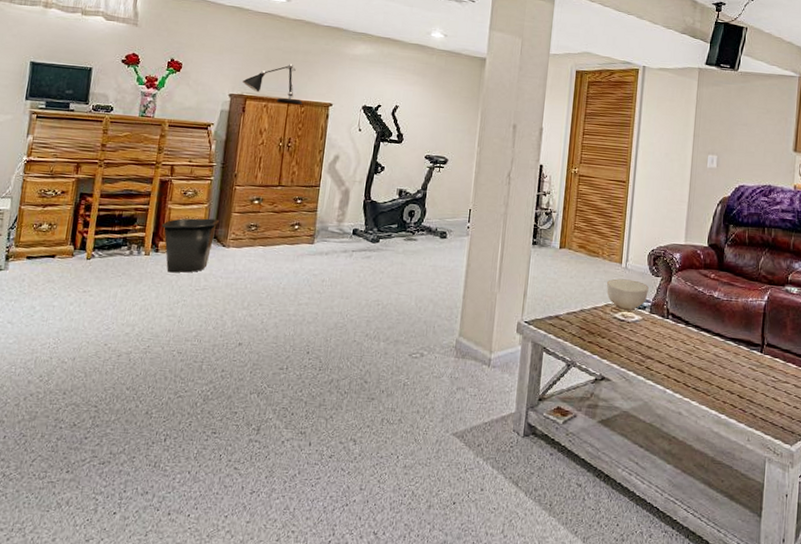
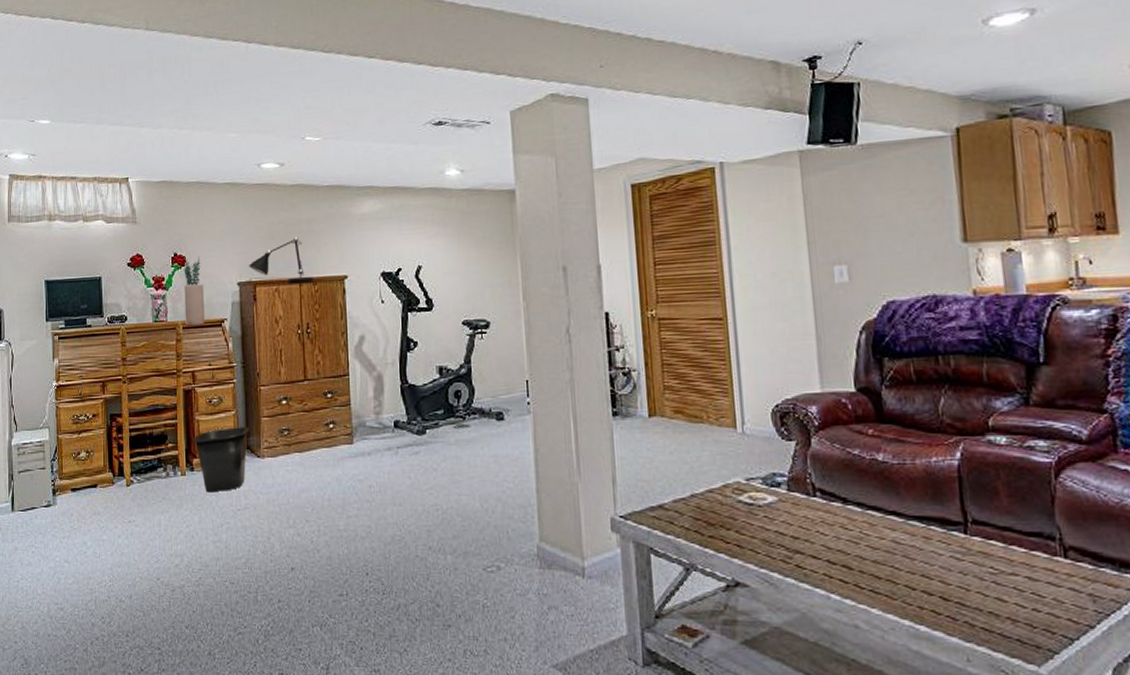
vase: none [171,65,197,126] -> present [184,256,205,326]
bowl: present [606,278,649,310] -> none [719,448,781,489]

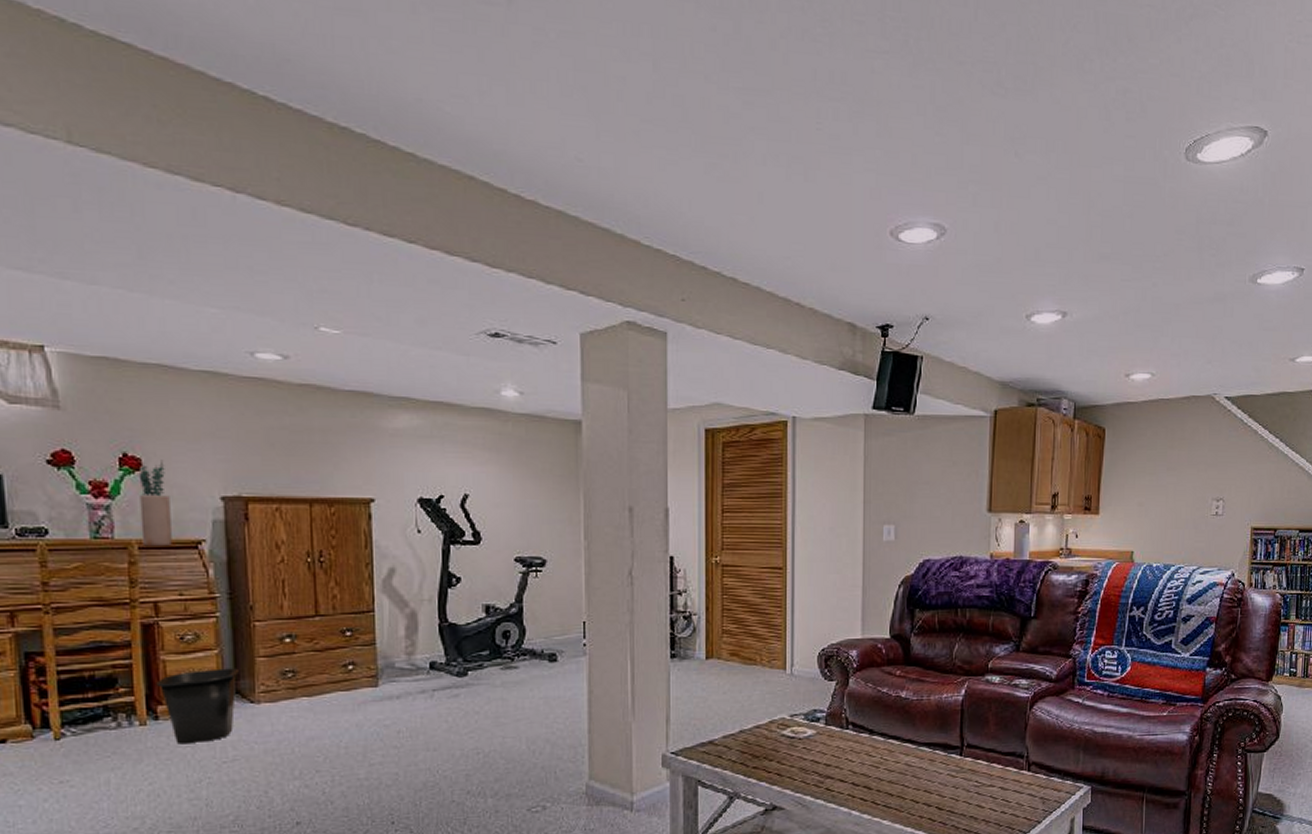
desk lamp: present [249,236,315,284] -> none [238,447,331,504]

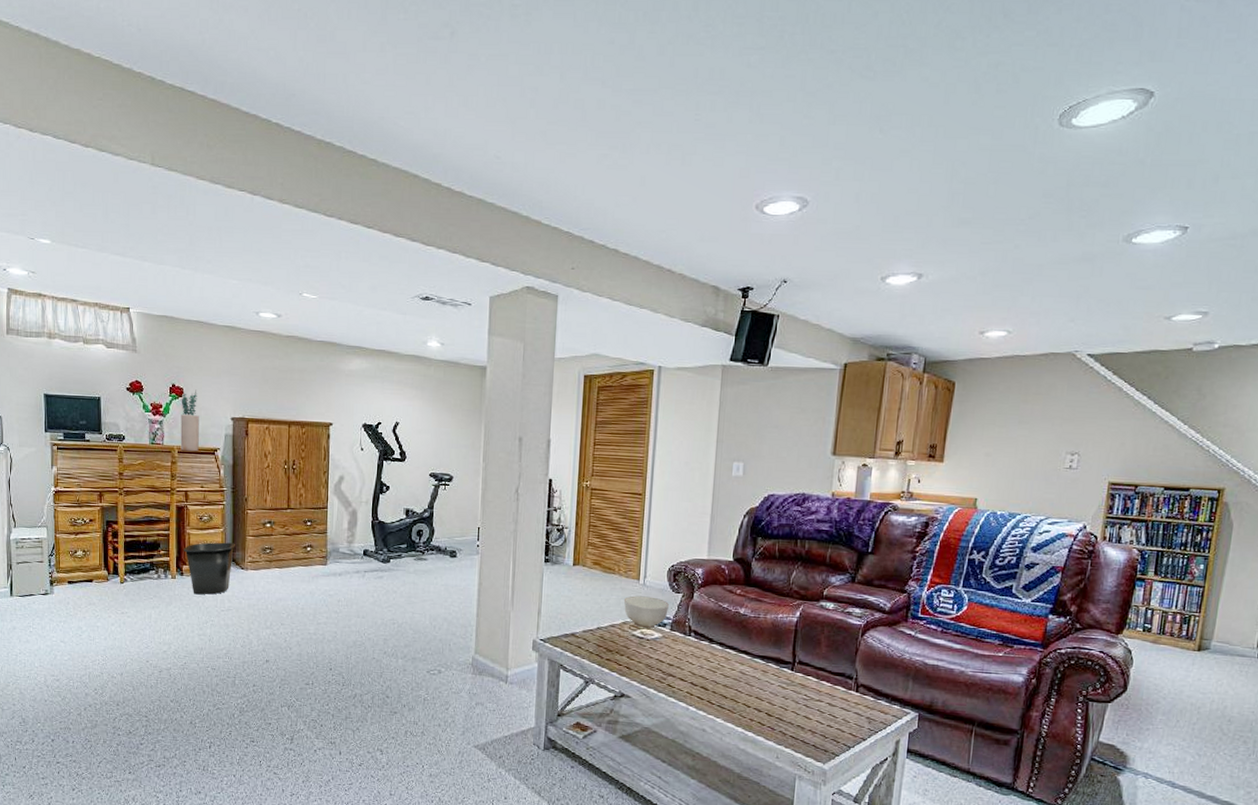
bowl: none [769,688,821,725] -> present [623,595,669,628]

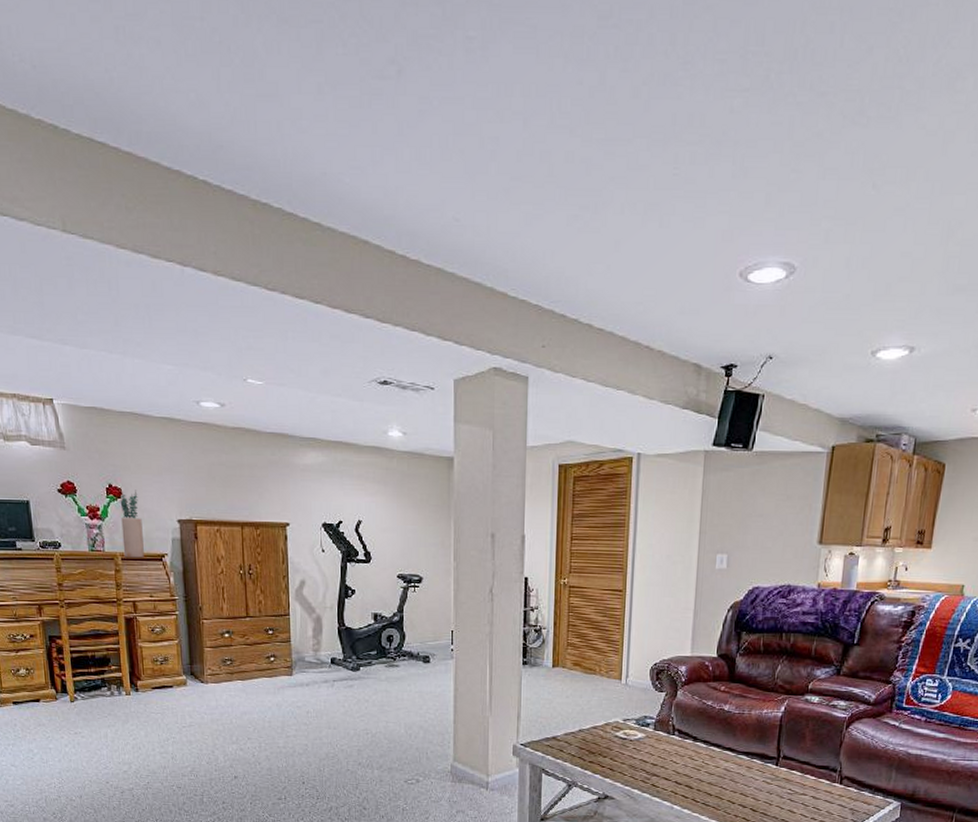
waste bin: present [183,542,236,595] -> none [136,655,193,711]
bowl: present [623,595,669,628] -> none [605,696,652,728]

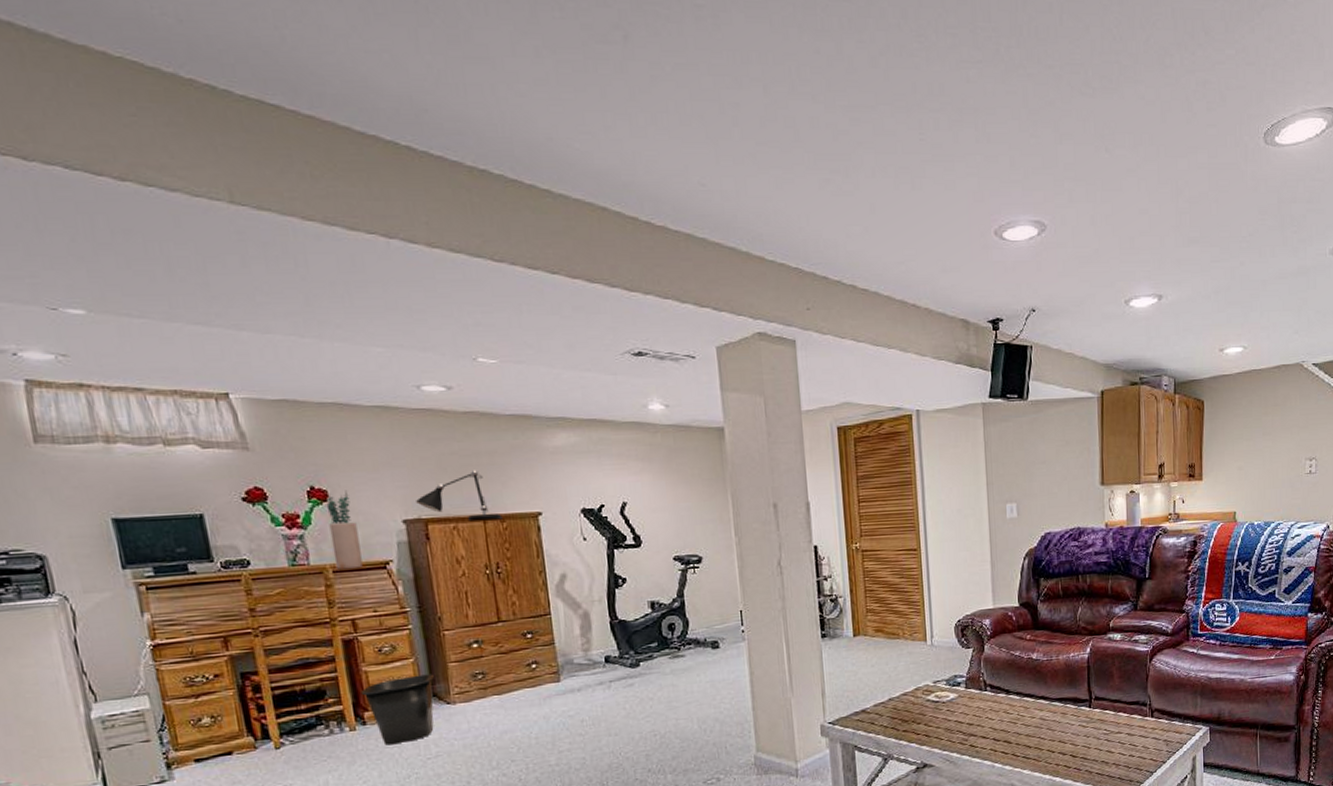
waste bin: none [136,655,193,711] -> present [360,674,435,746]
desk lamp: none [189,480,257,527] -> present [416,469,503,522]

